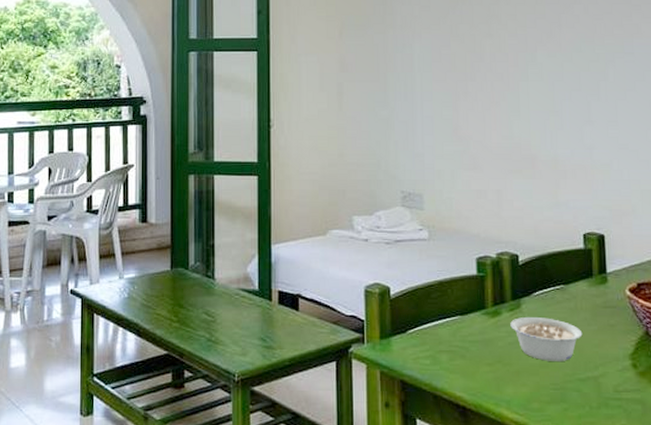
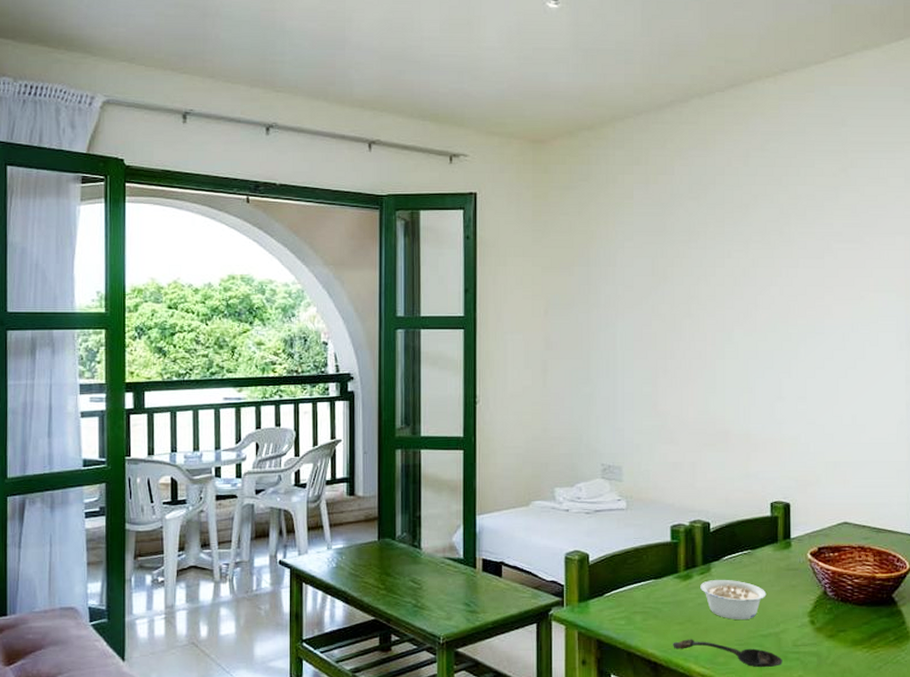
spoon: none [482,381,603,416] -> present [673,639,783,668]

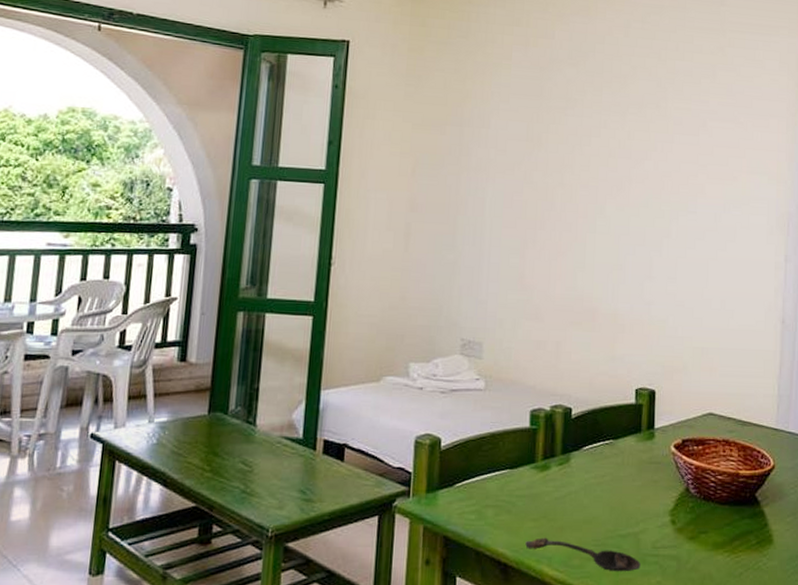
legume: present [700,580,767,620] -> none [558,472,627,517]

